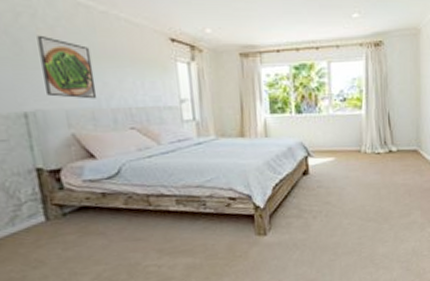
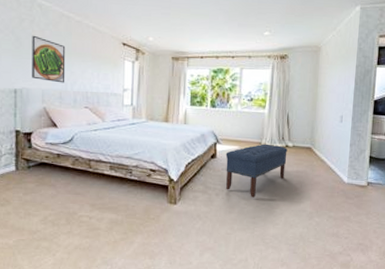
bench: none [320,151,391,216] -> present [225,144,288,198]

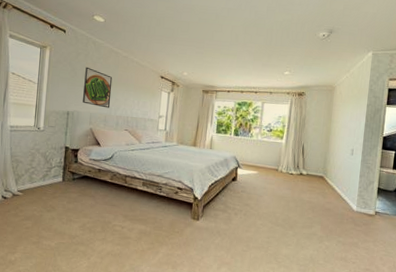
bench: present [225,144,288,198] -> none [244,170,302,219]

